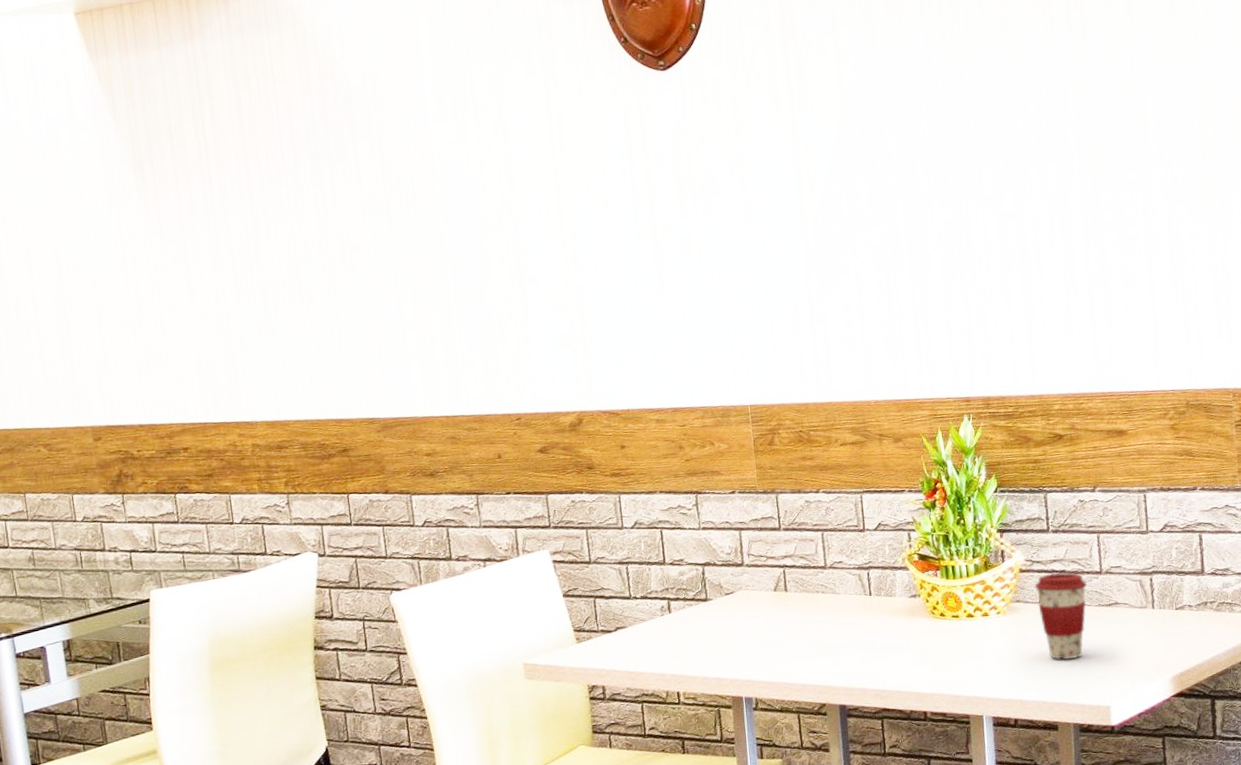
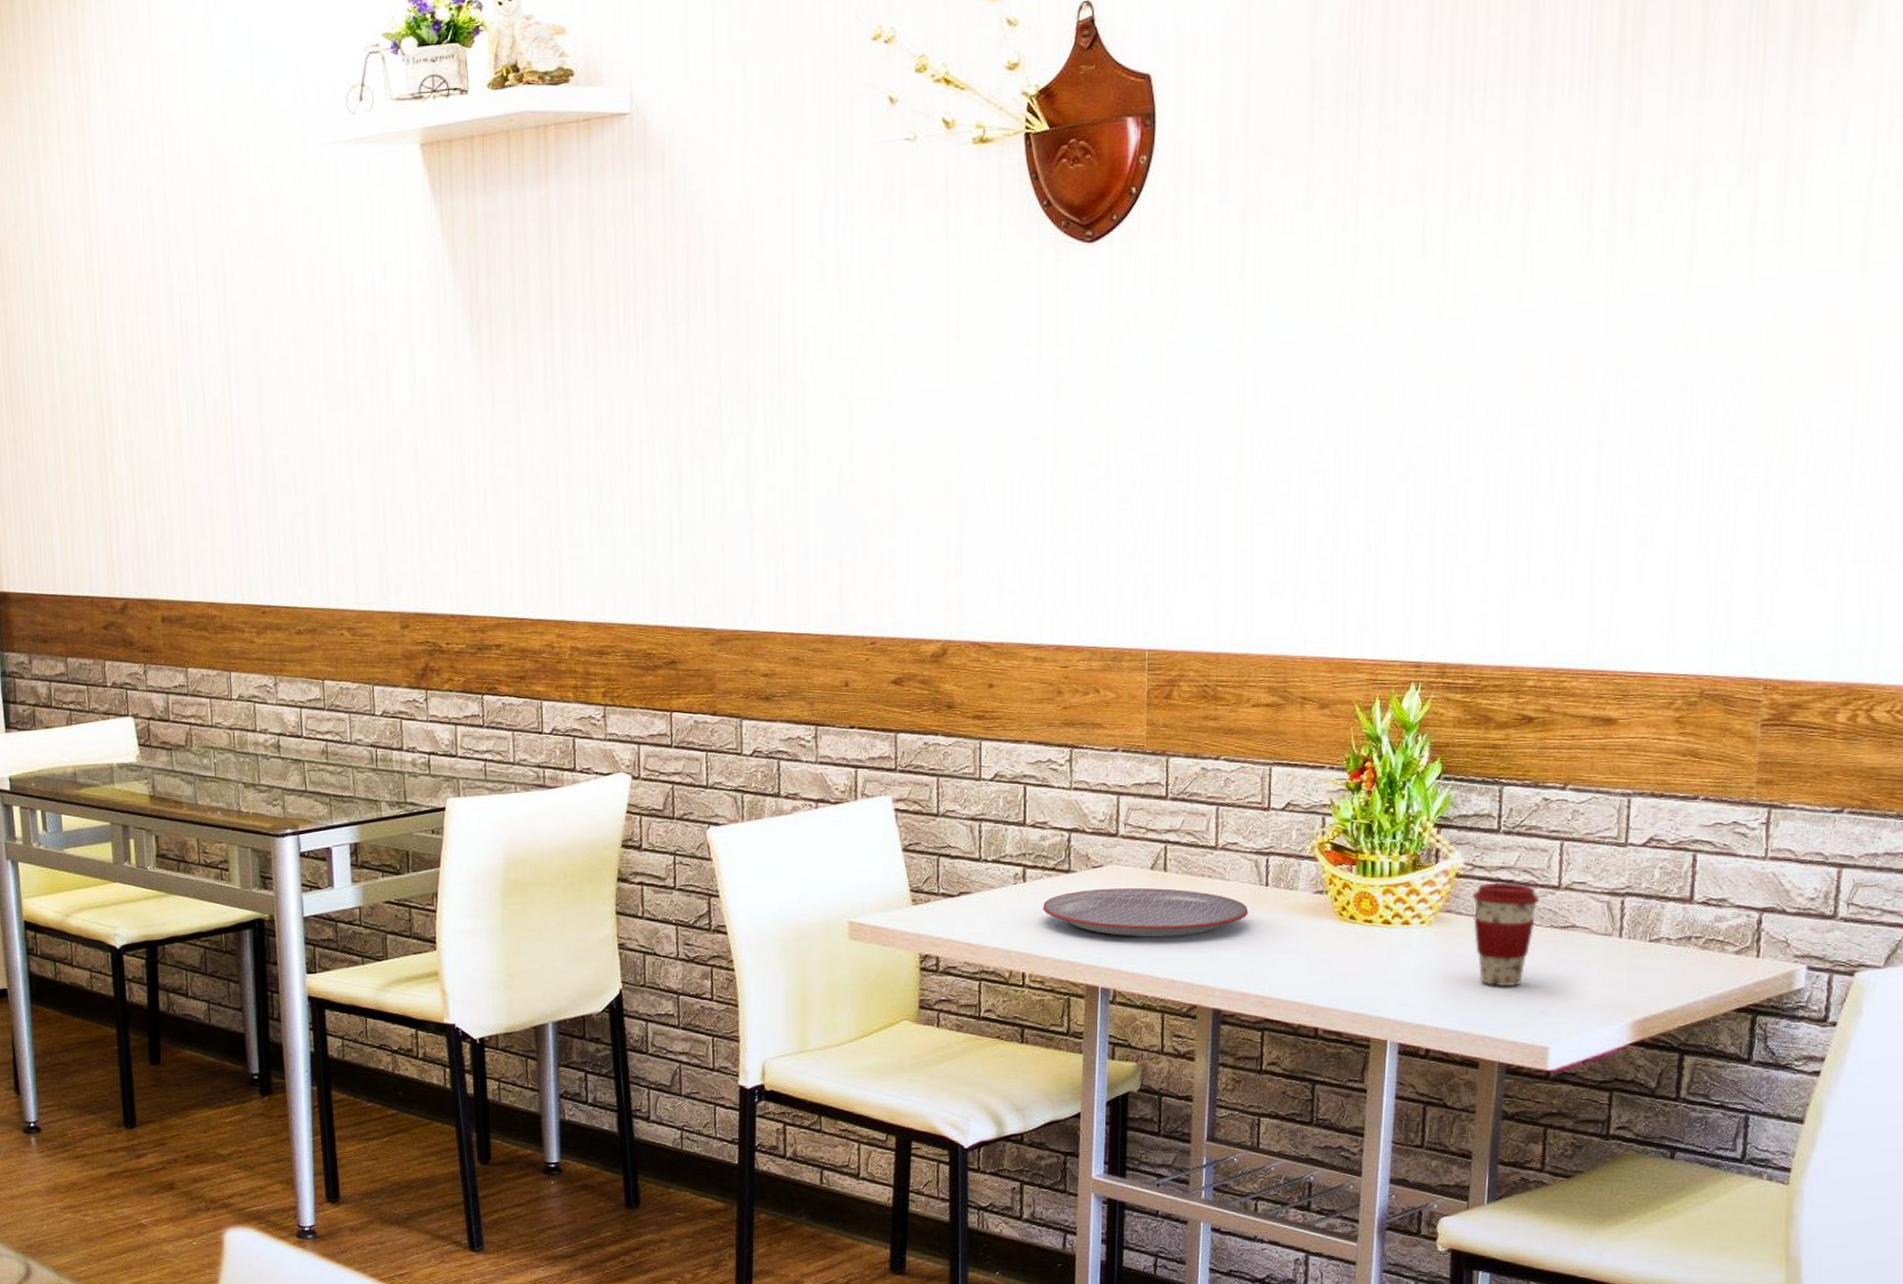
plate: none [688,606,858,651] -> present [1043,888,1249,938]

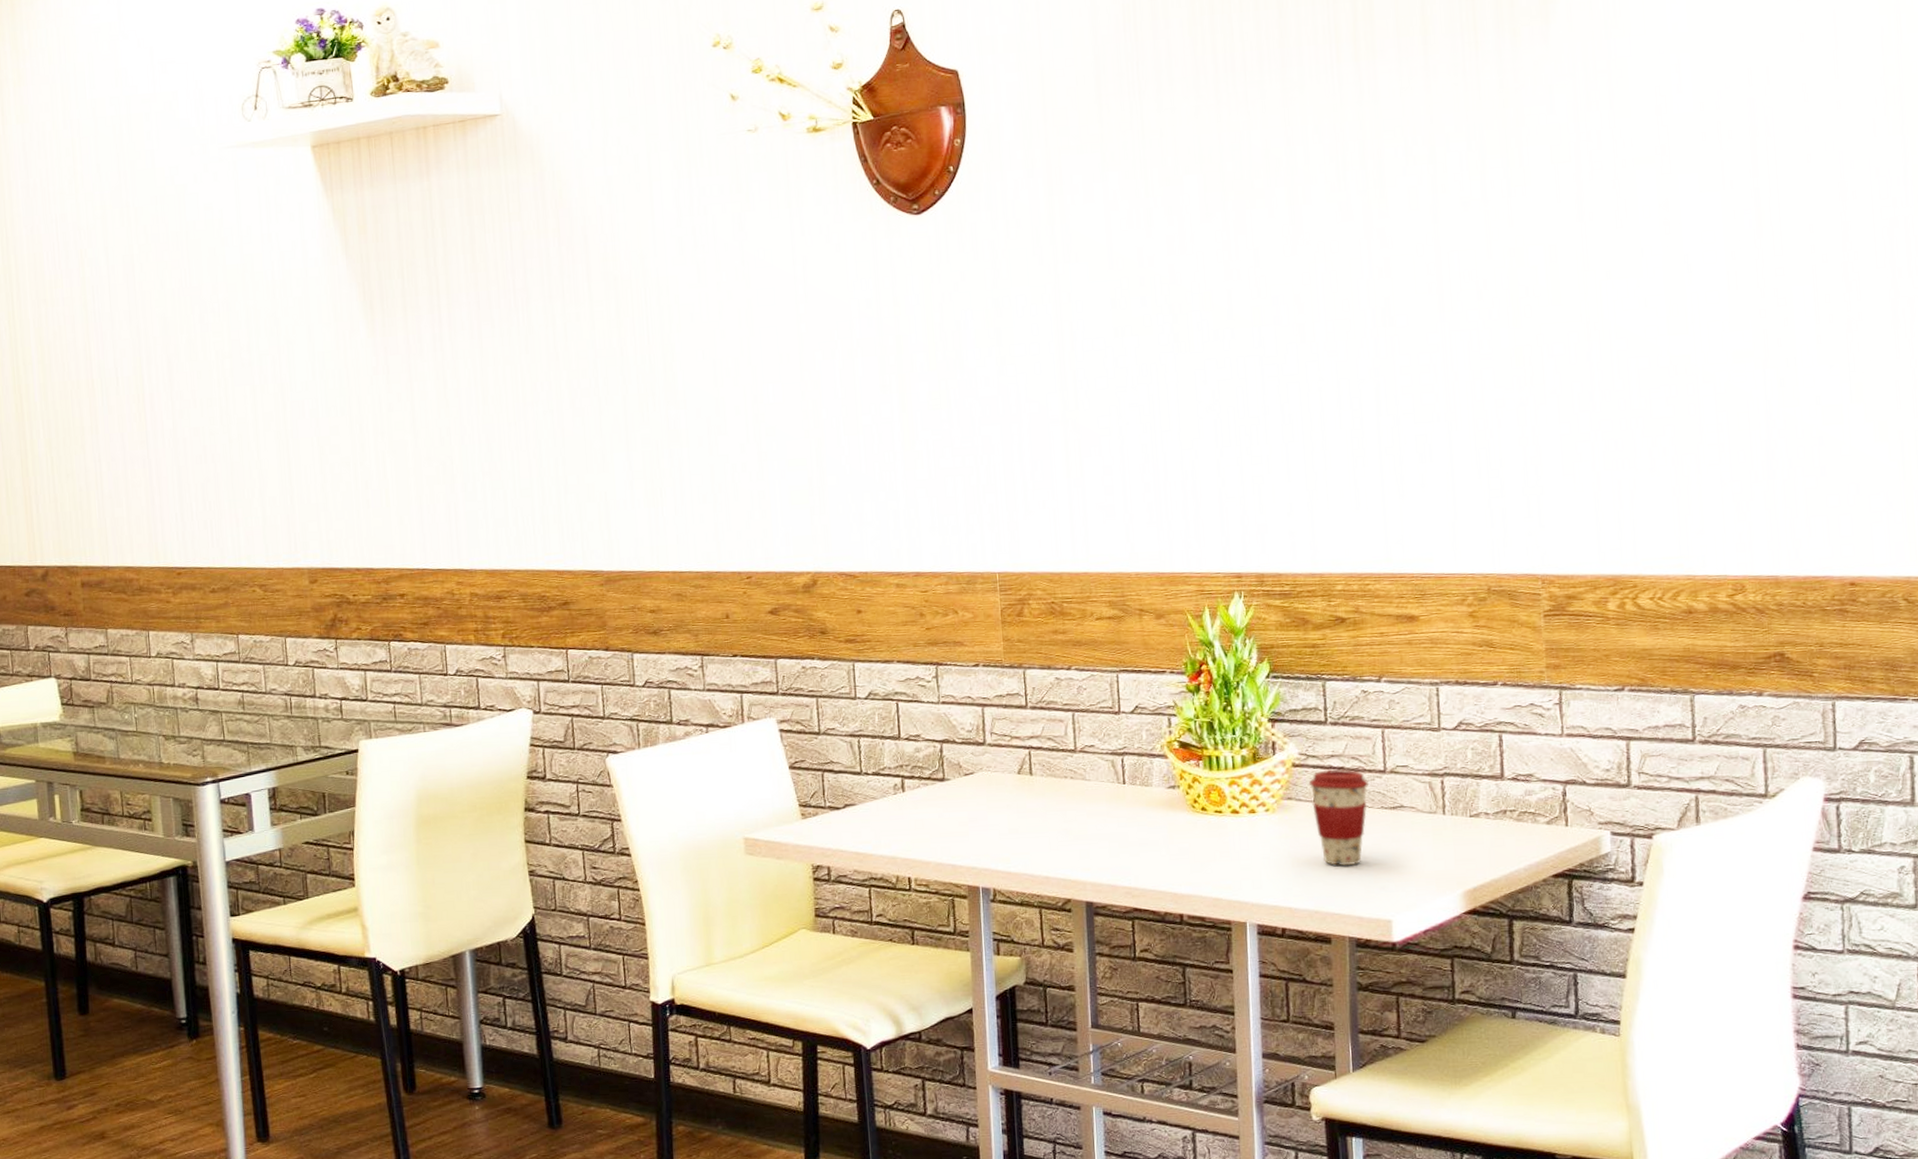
plate: present [1043,888,1249,938] -> none [922,791,1110,838]

